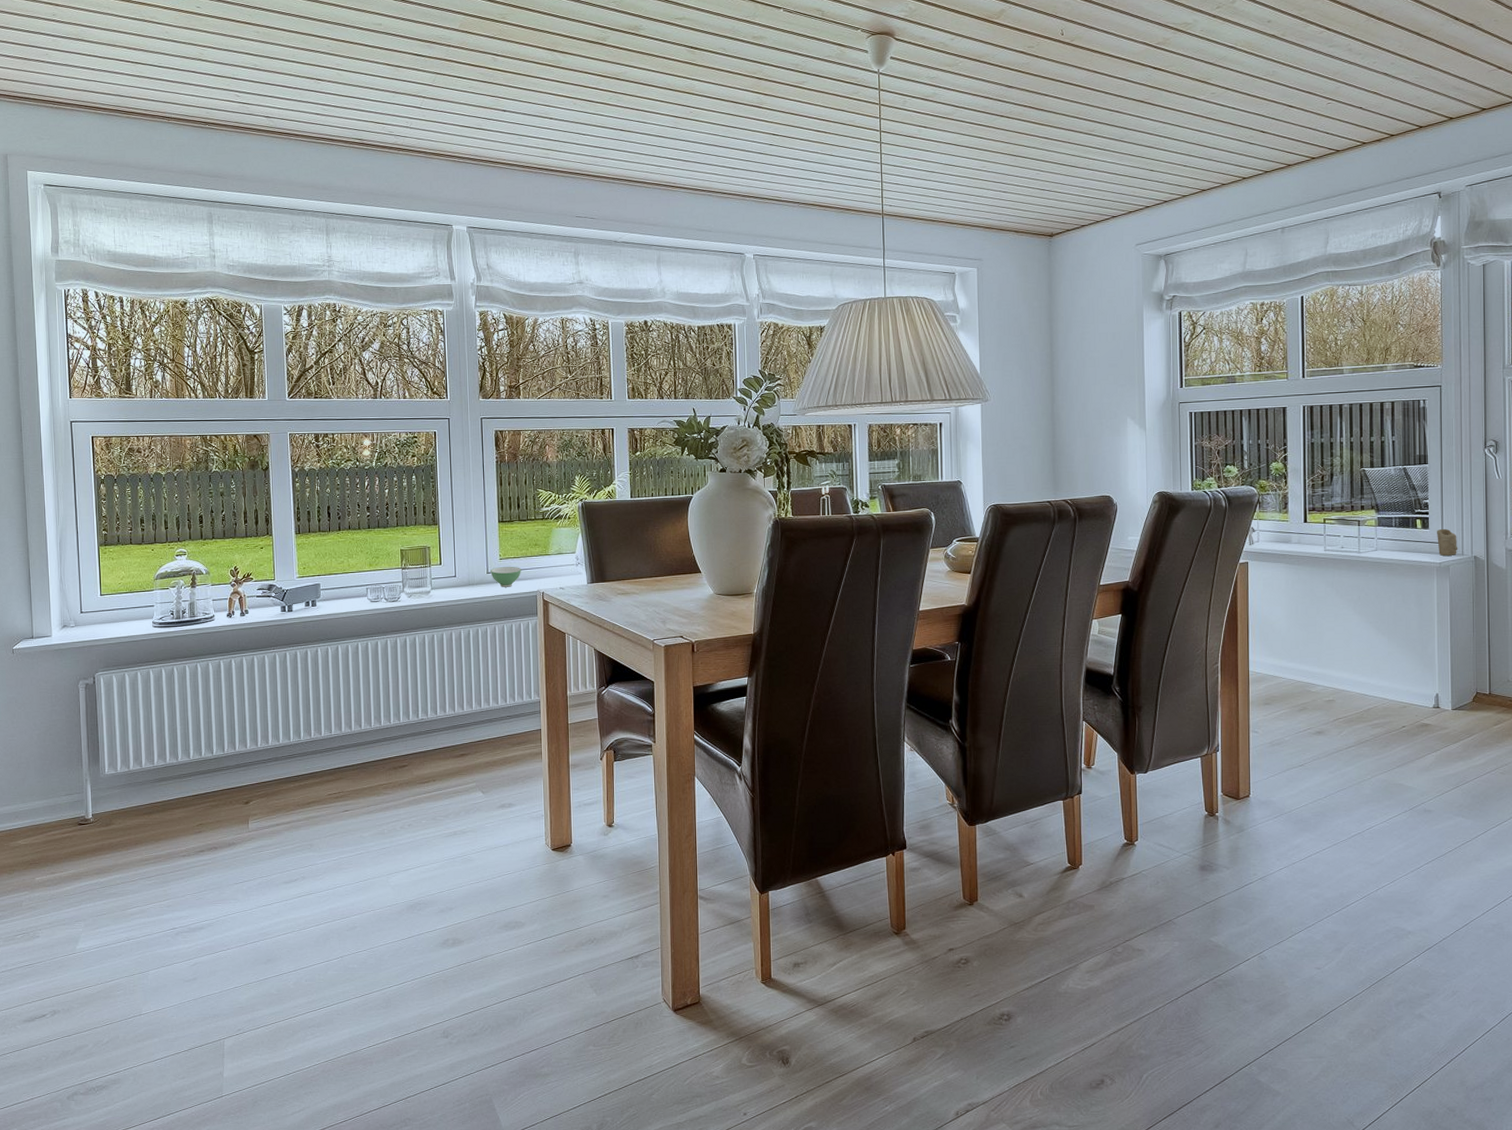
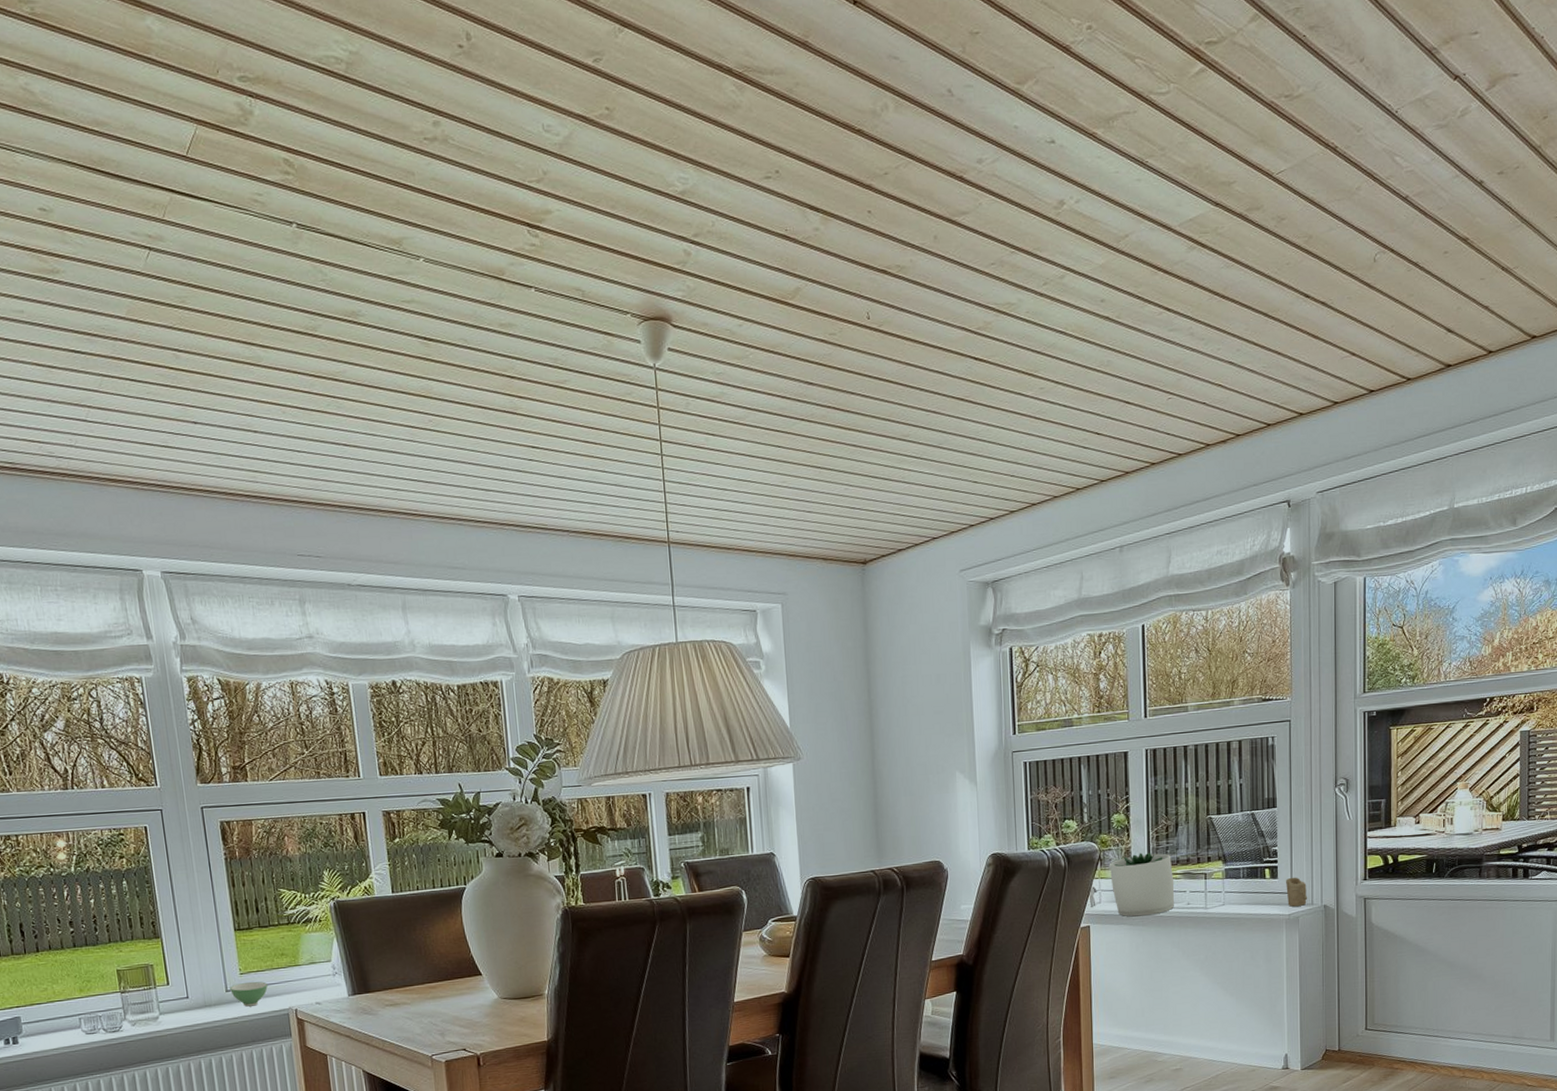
planter: none [1268,498,1329,556] -> present [1110,852,1175,917]

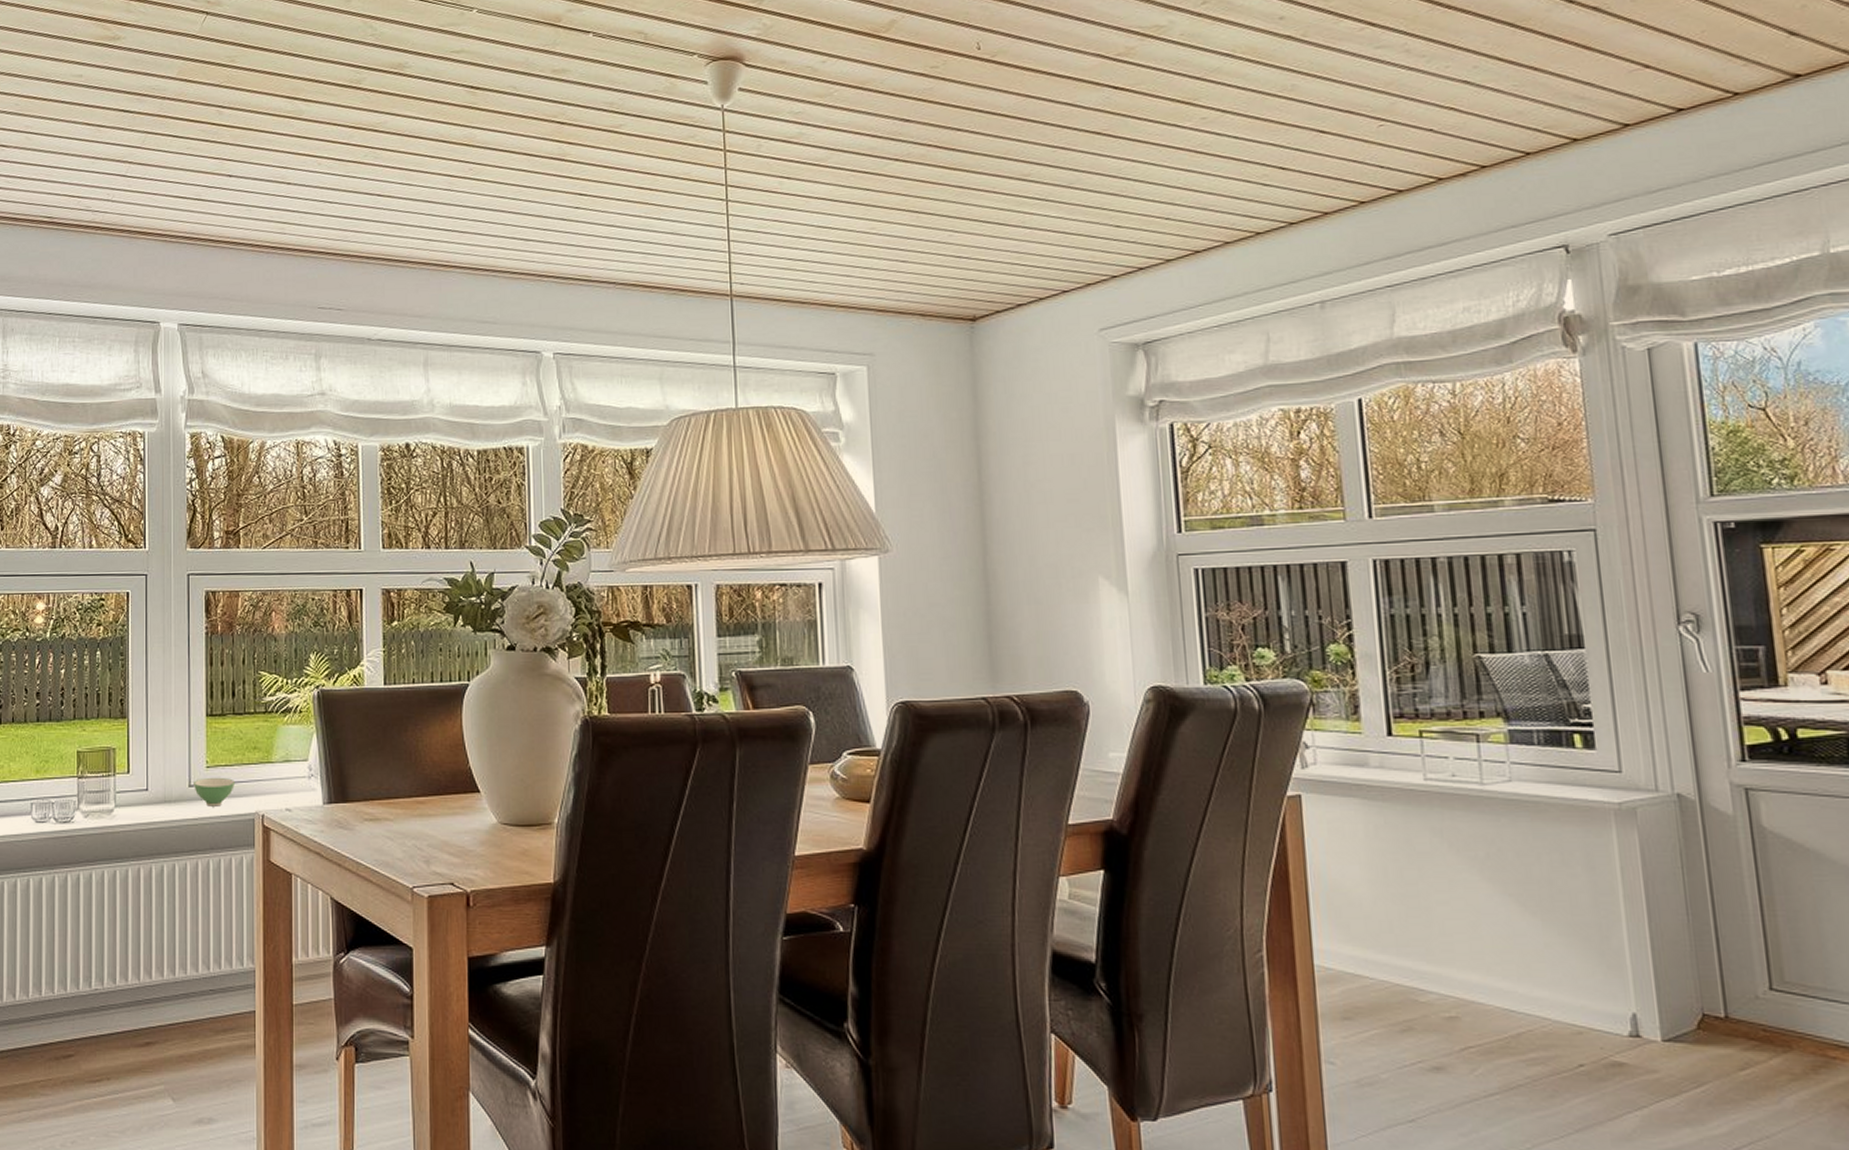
planter: present [1110,852,1175,917] -> none [1327,698,1432,787]
candle: present [1286,877,1308,907] -> none [1609,749,1649,792]

